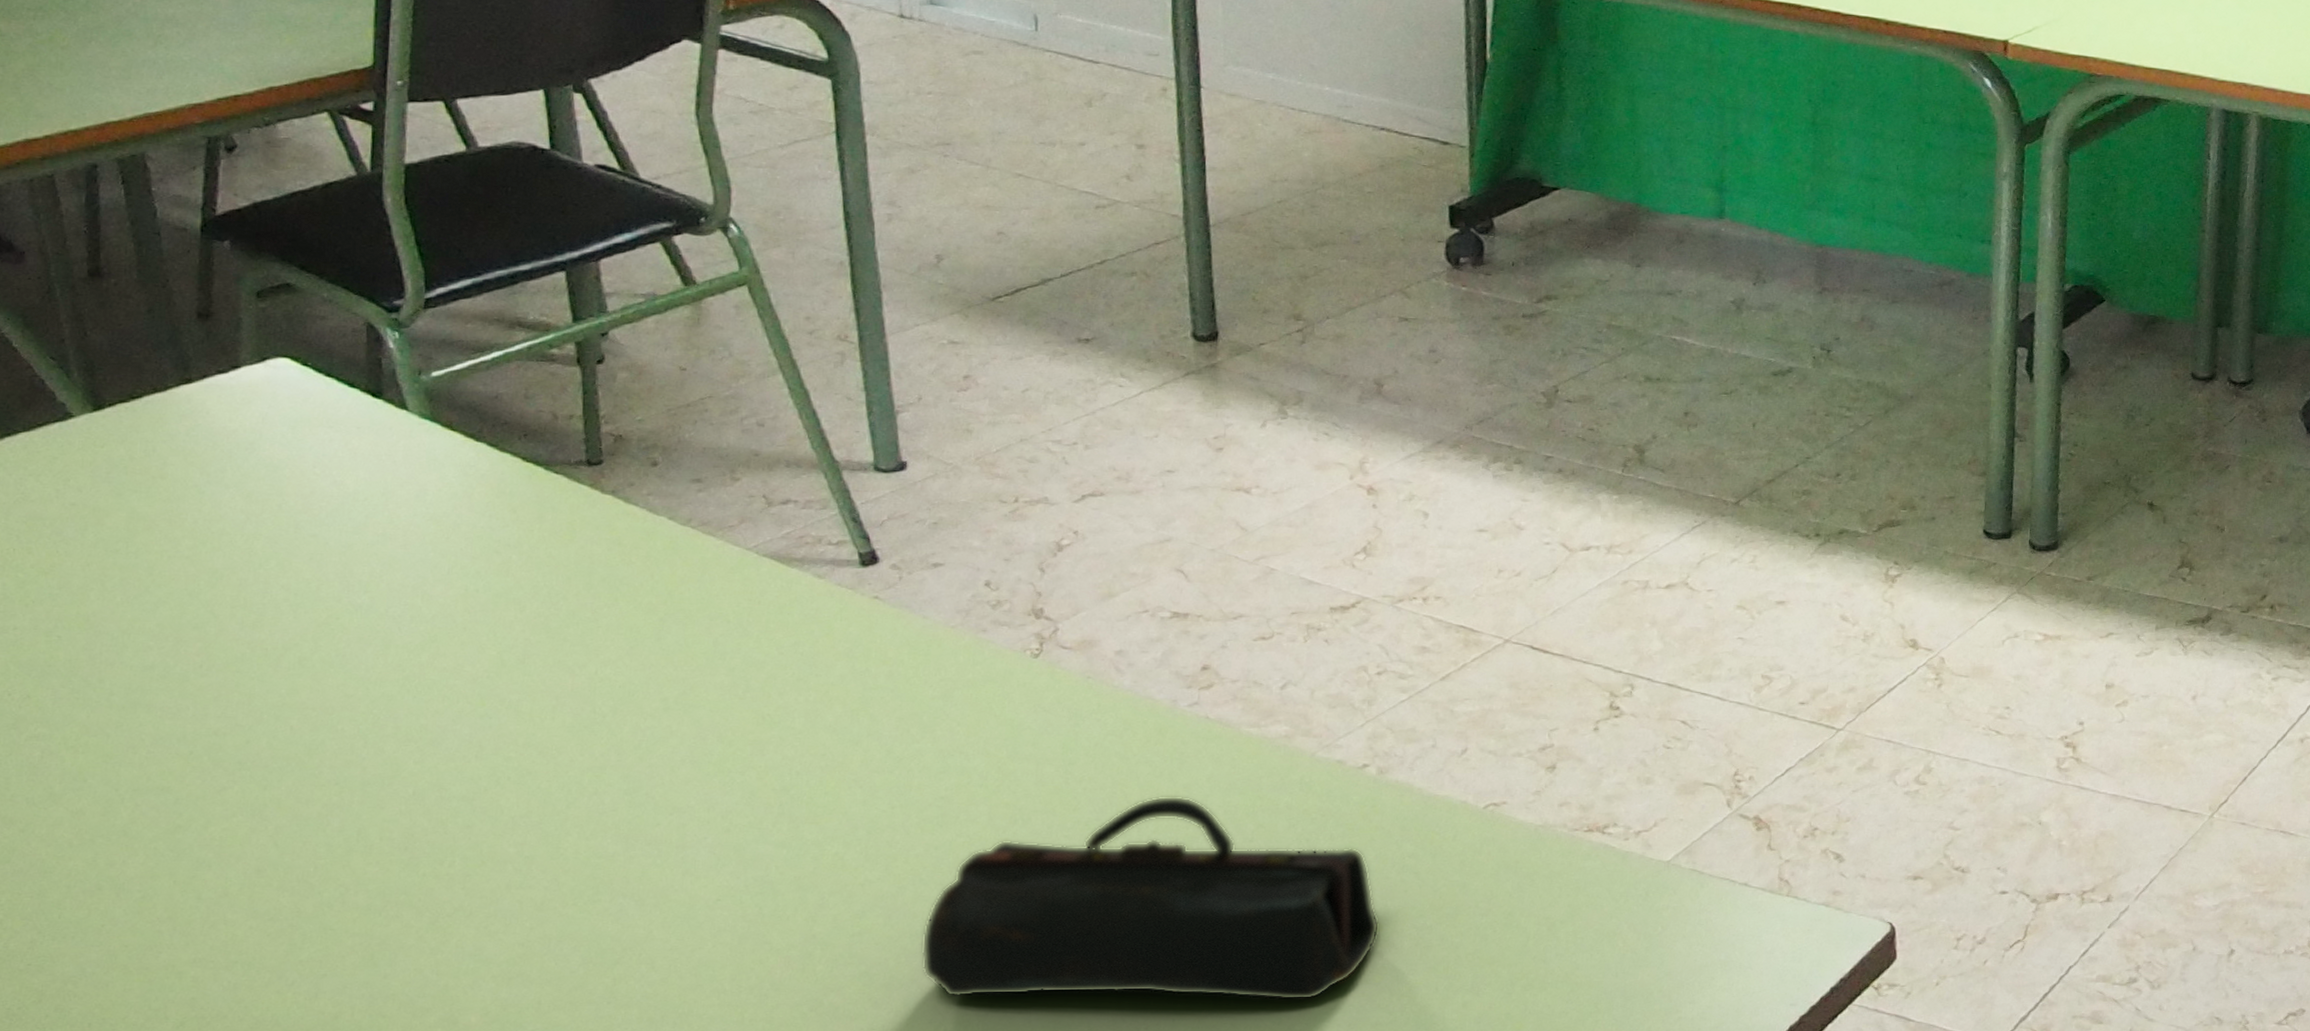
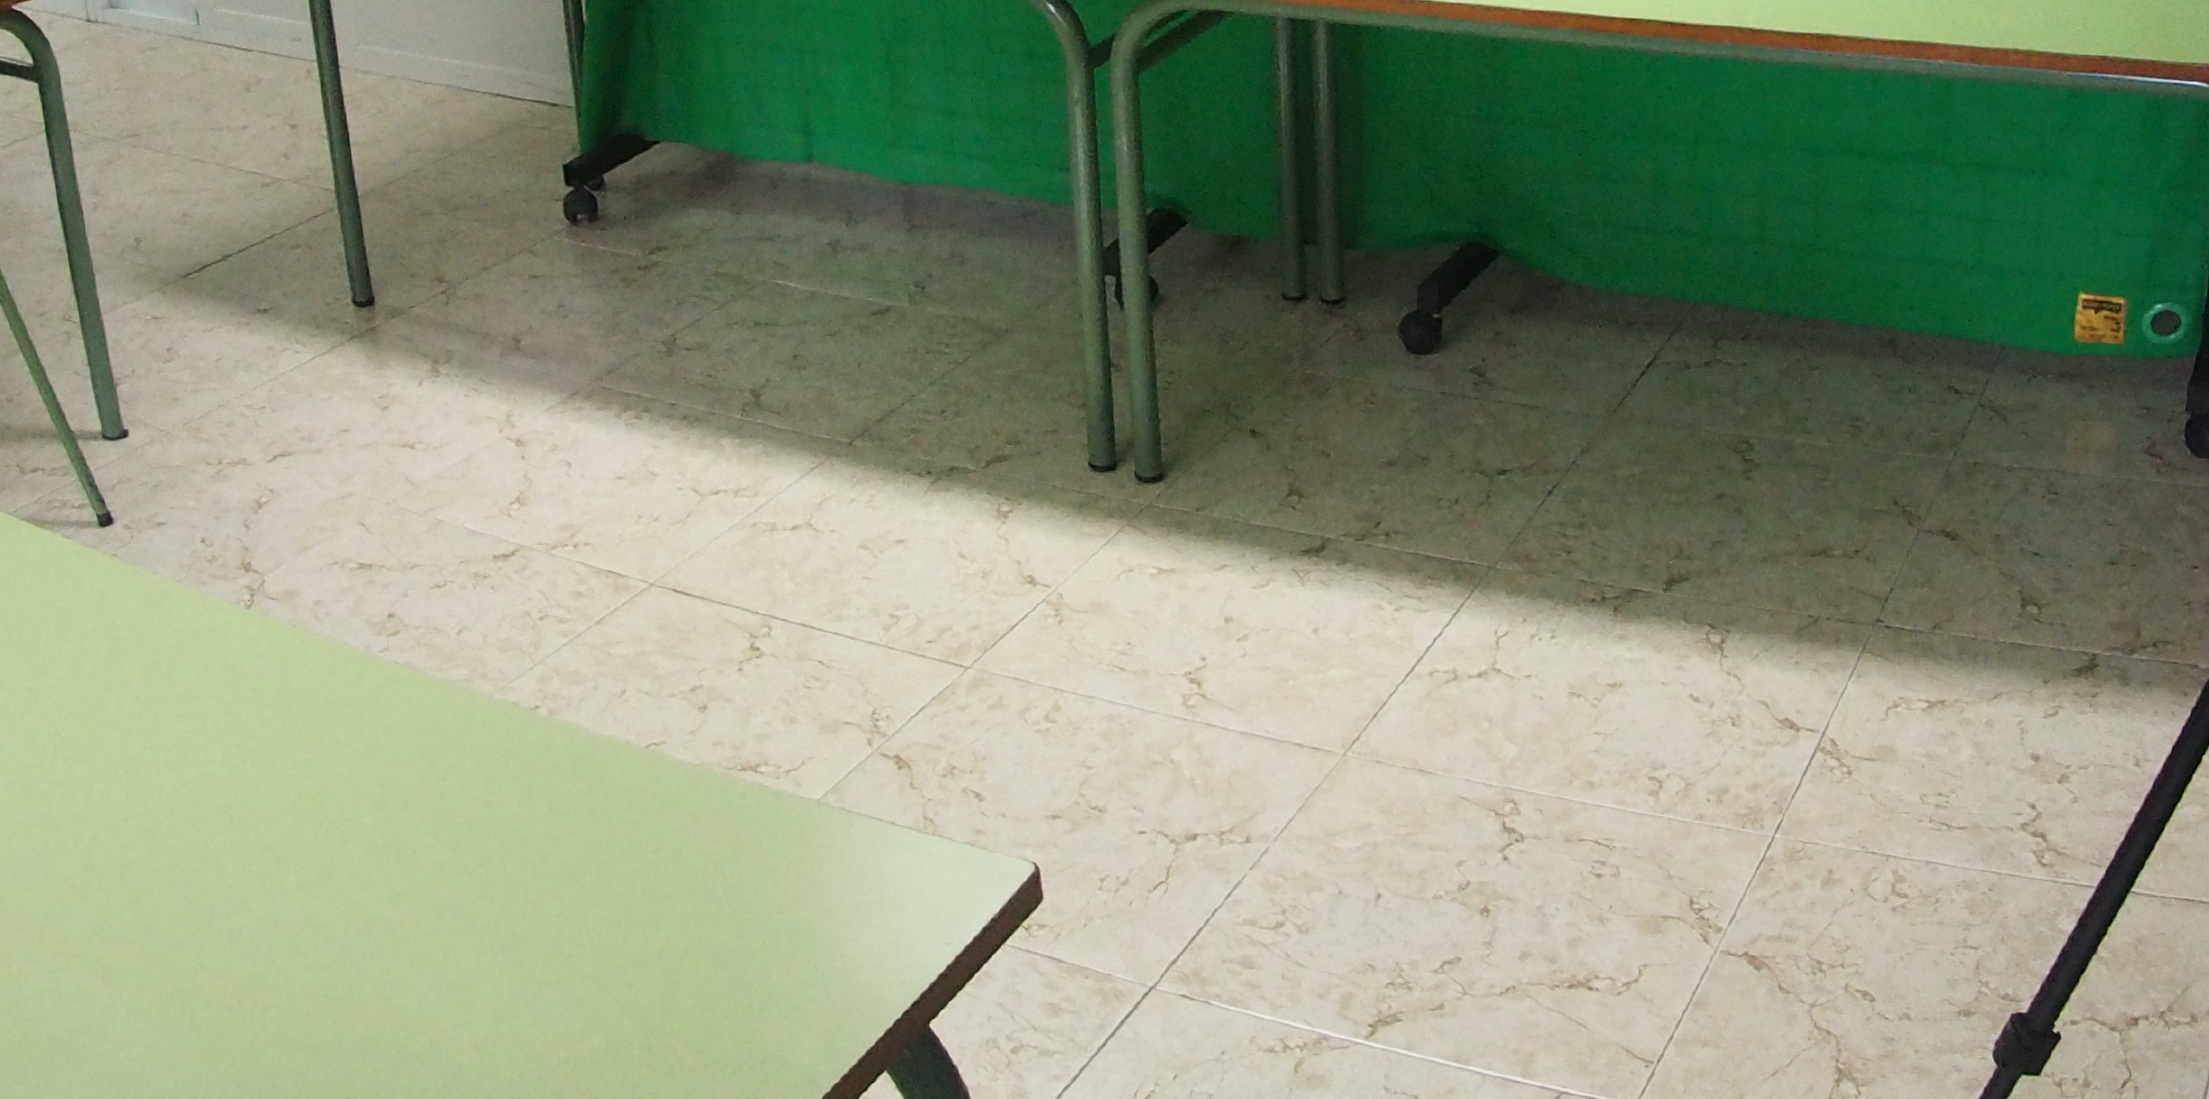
pencil case: present [921,796,1380,1001] -> none [178,737,564,932]

